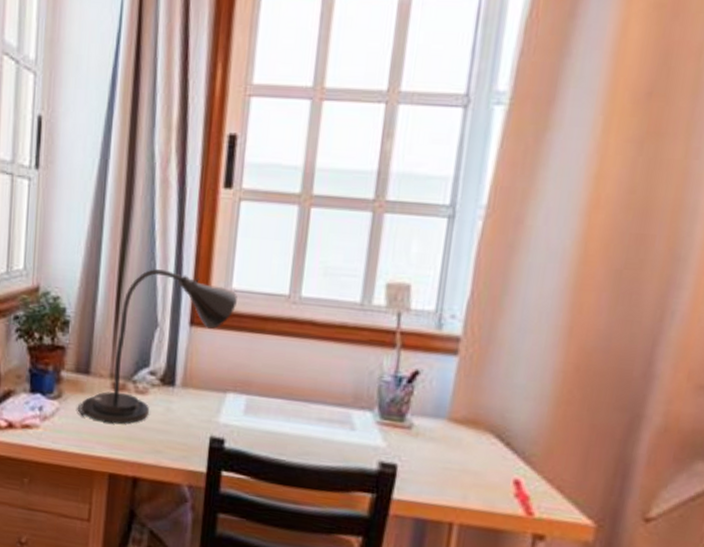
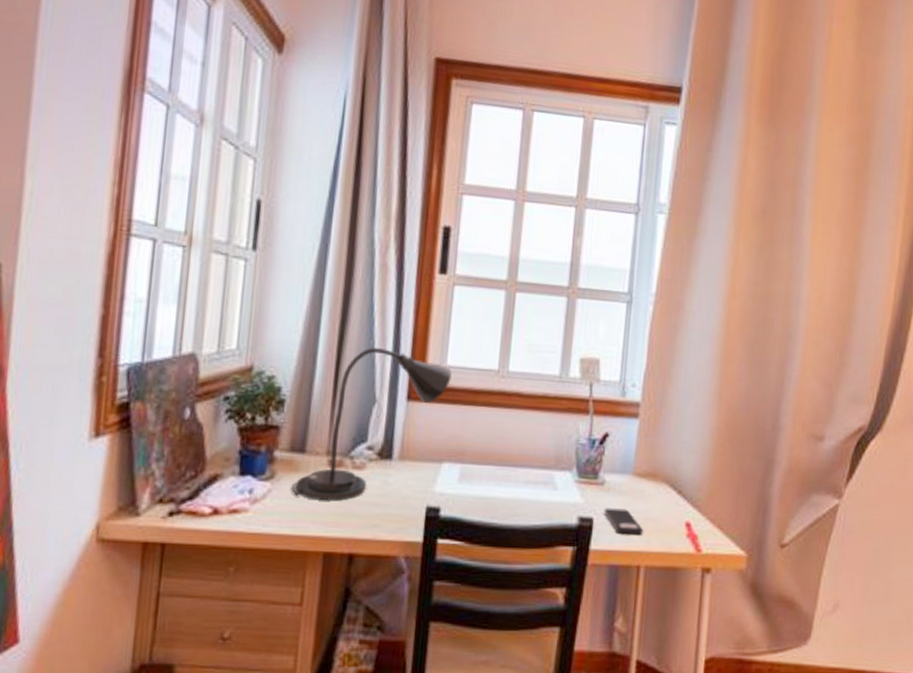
phone: none [410,455,459,489] -> present [604,508,644,536]

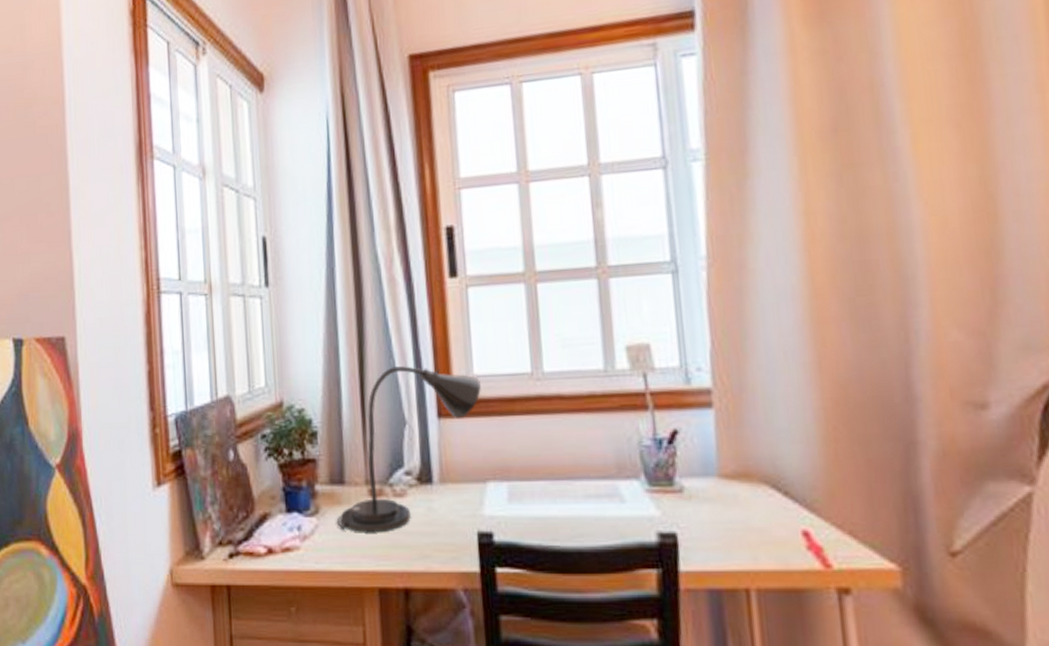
phone: present [604,508,644,536] -> none [689,519,746,551]

